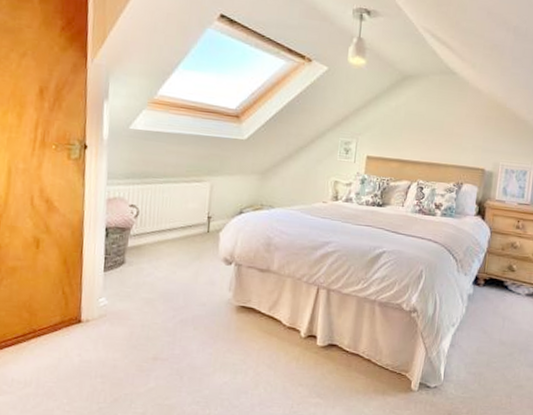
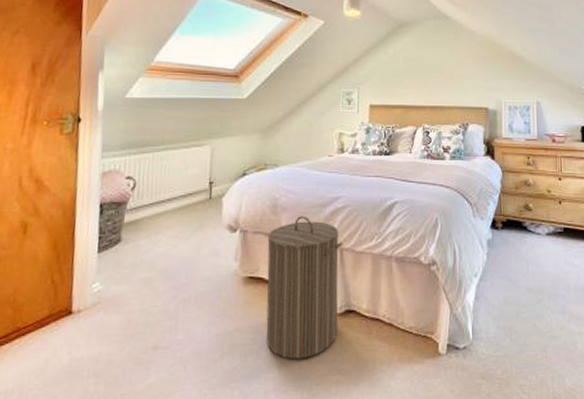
laundry hamper: none [254,256,331,382] -> present [266,216,343,360]

